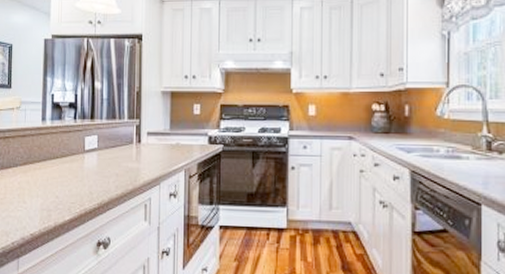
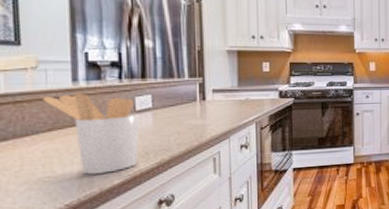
utensil holder: none [22,131,87,209] -> present [43,92,140,175]

